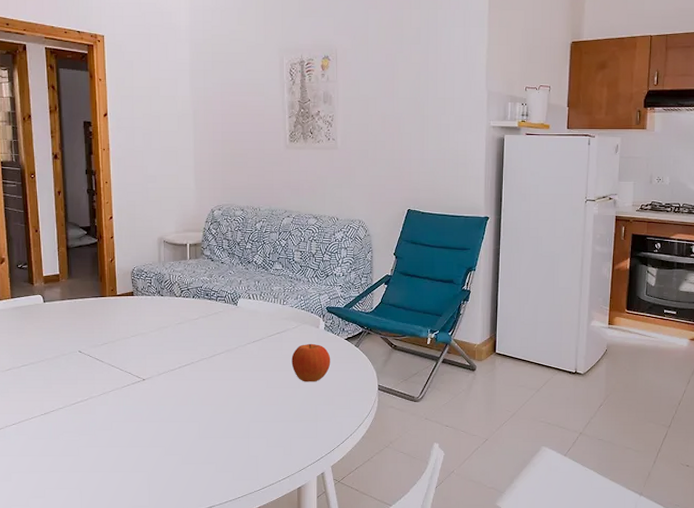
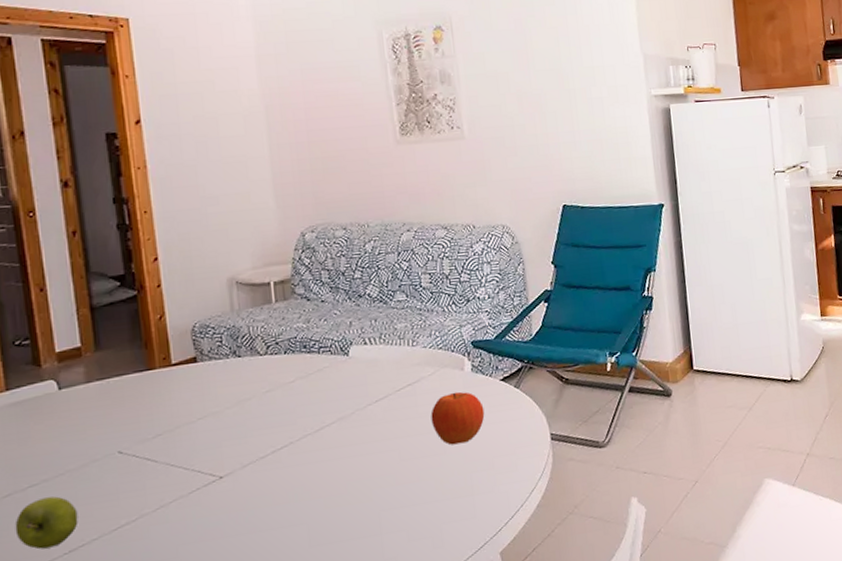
apple: none [12,375,51,409] -> present [15,496,78,549]

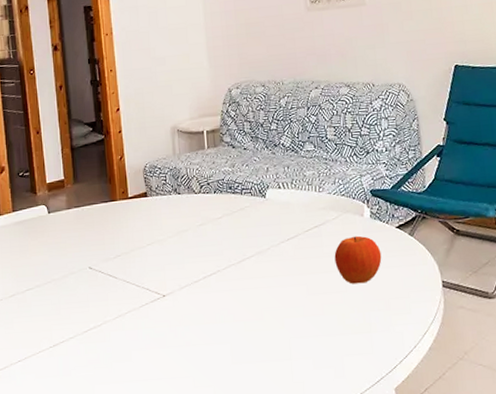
apple: present [15,496,78,549] -> none [17,300,60,341]

